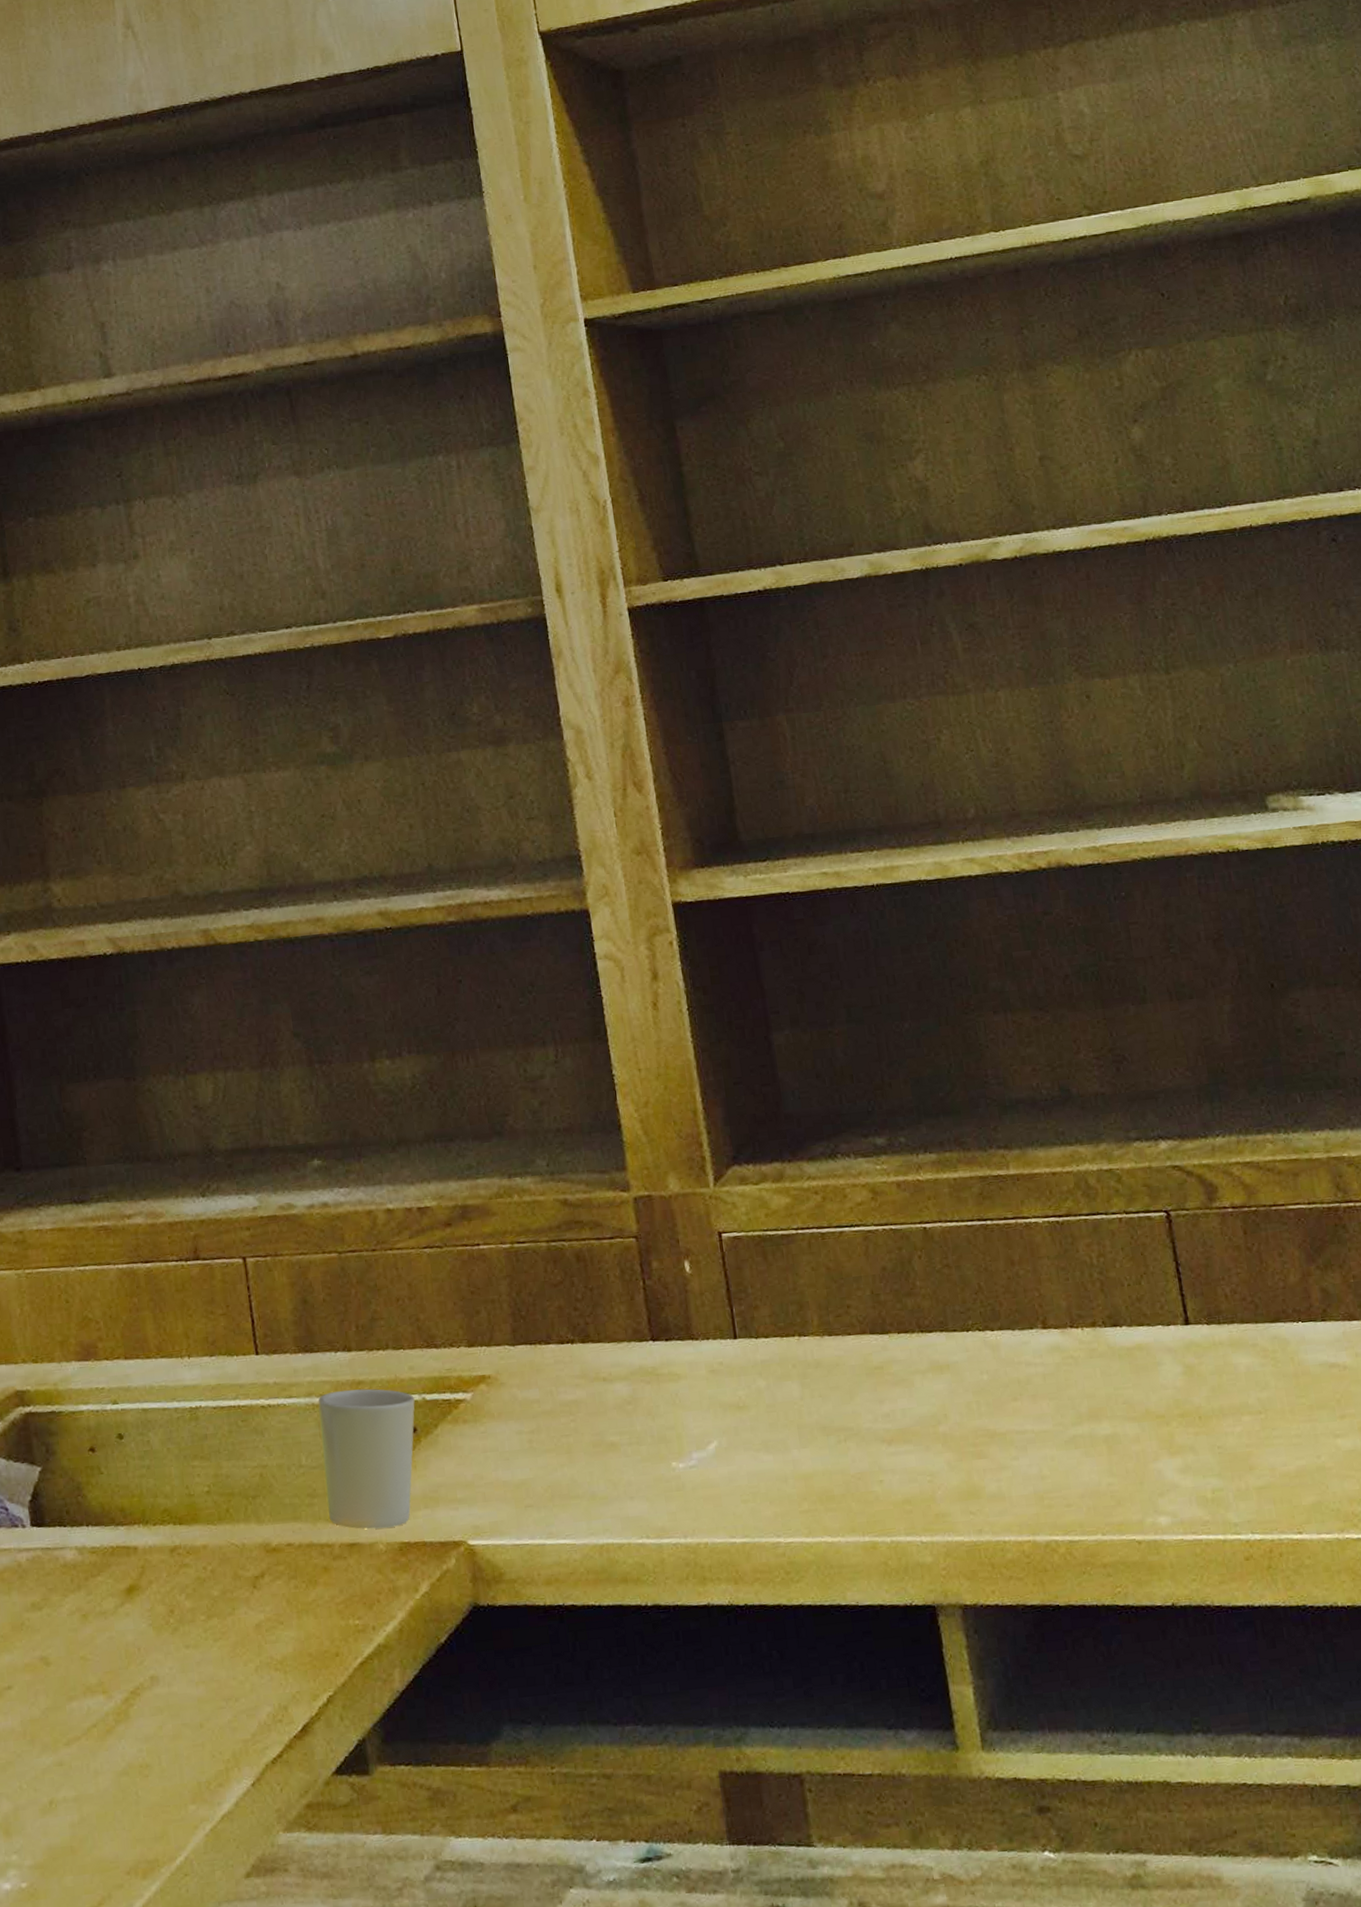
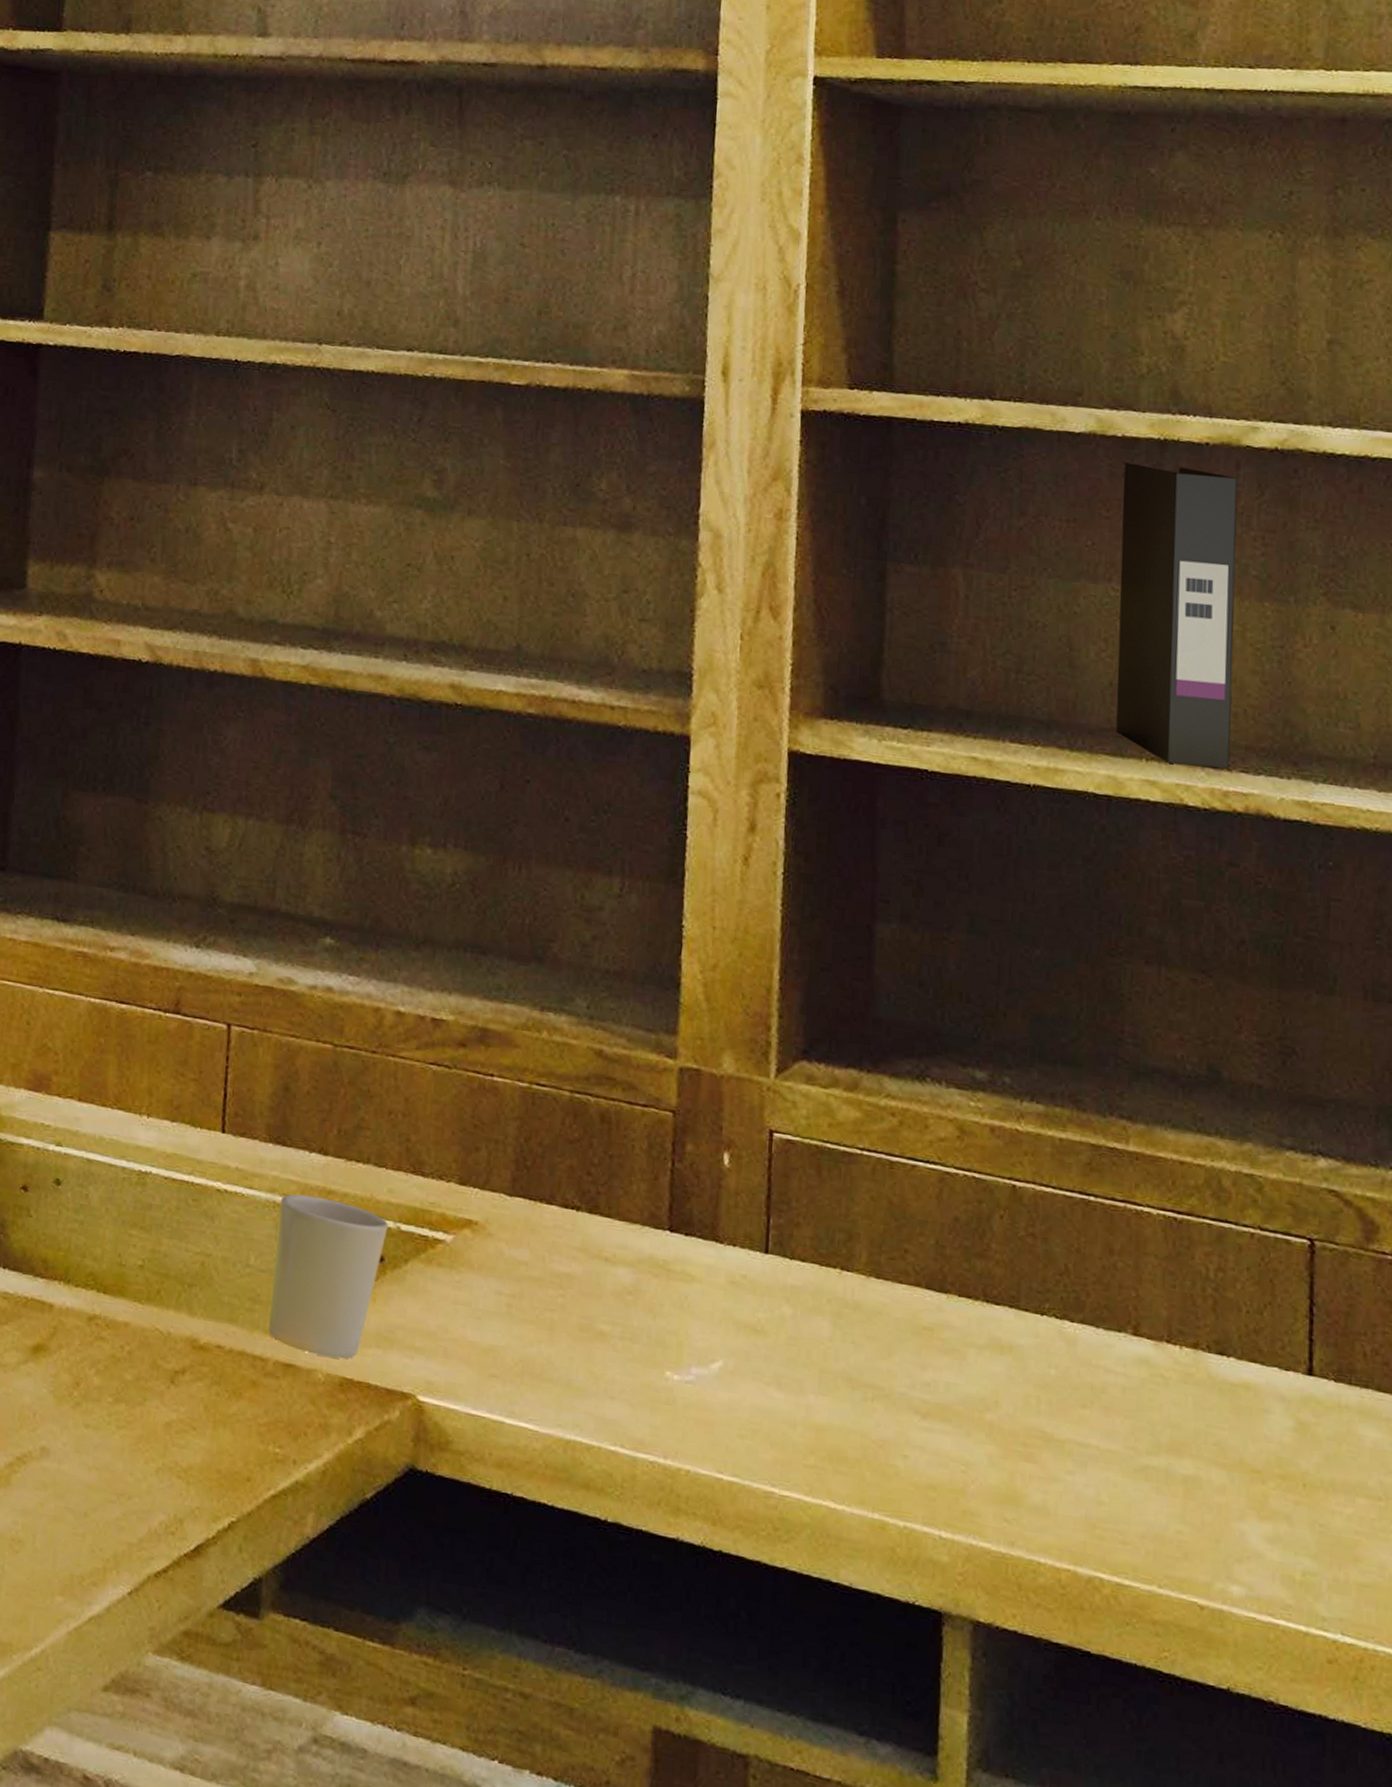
binder: none [898,587,1030,840] -> present [1116,462,1238,769]

